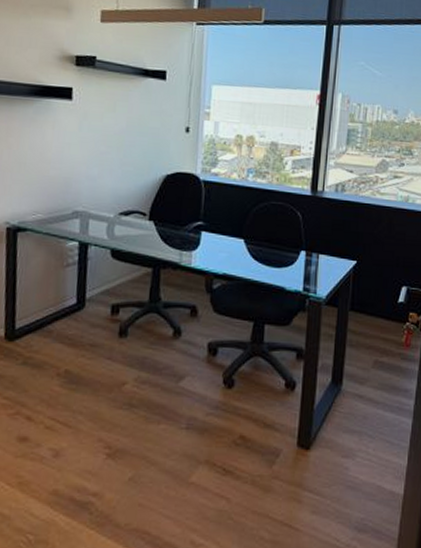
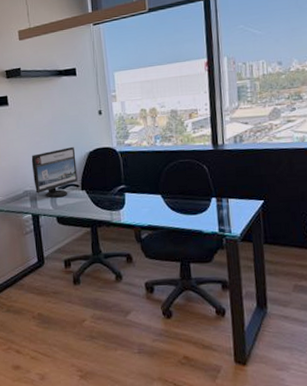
computer monitor: none [89,165,149,226] -> present [31,147,78,198]

